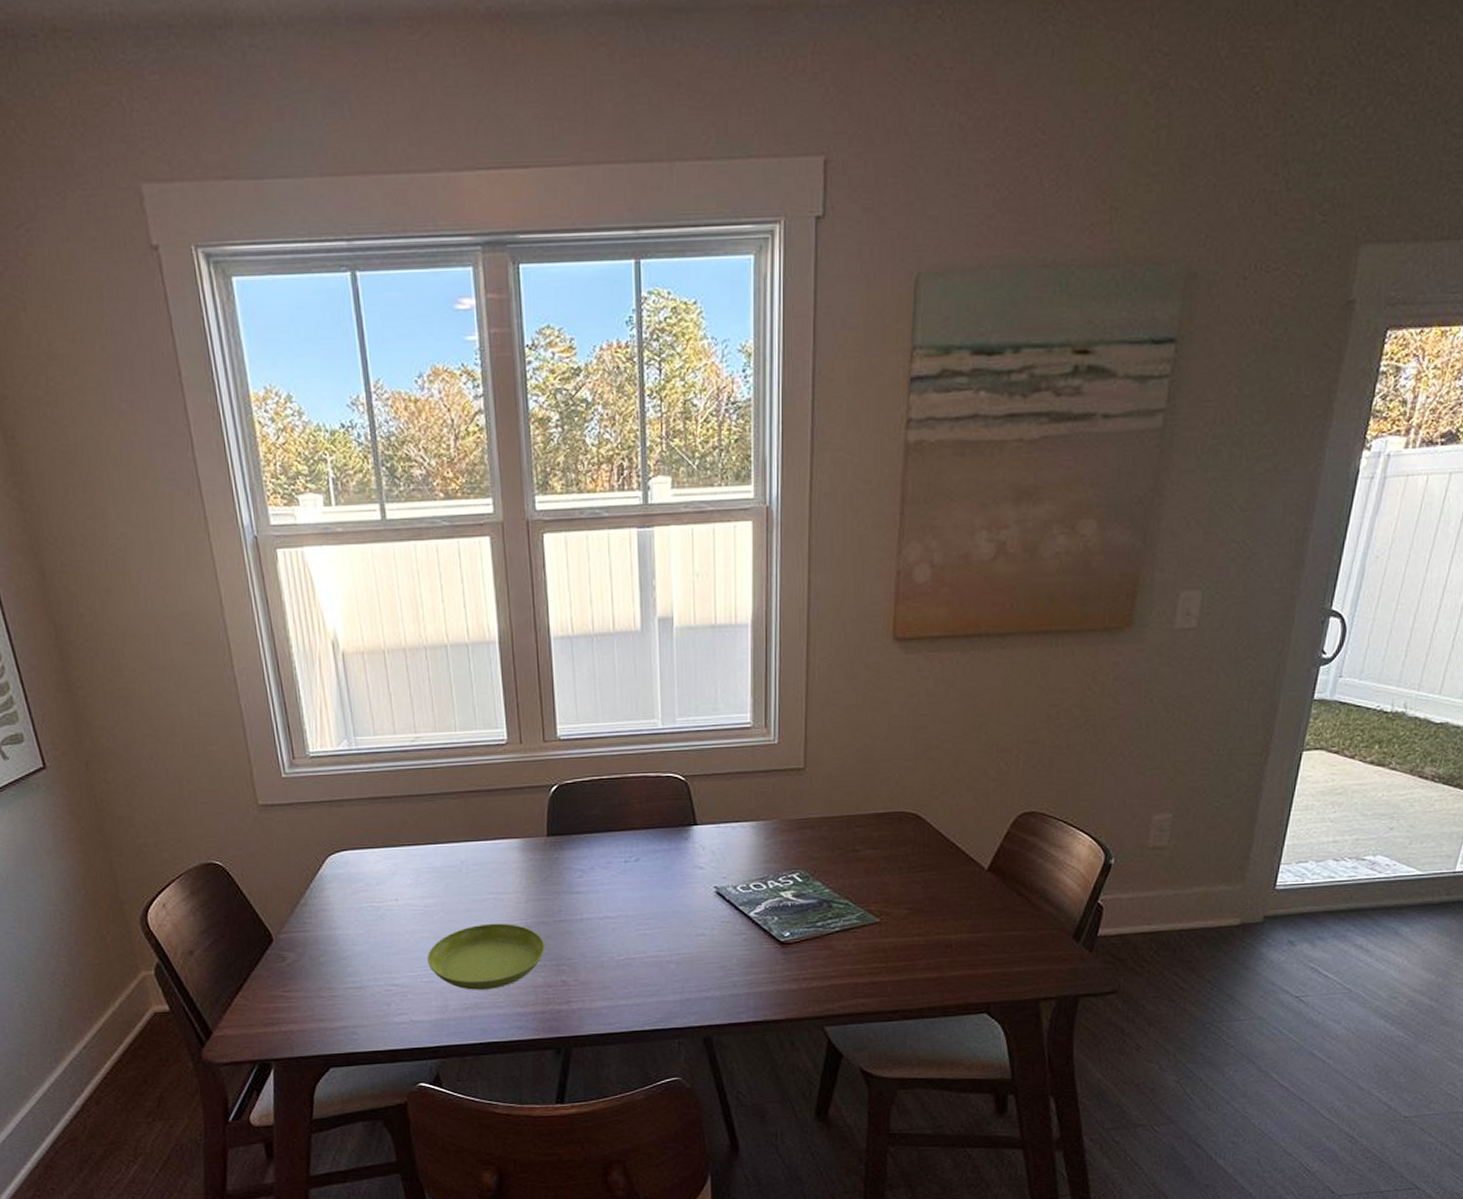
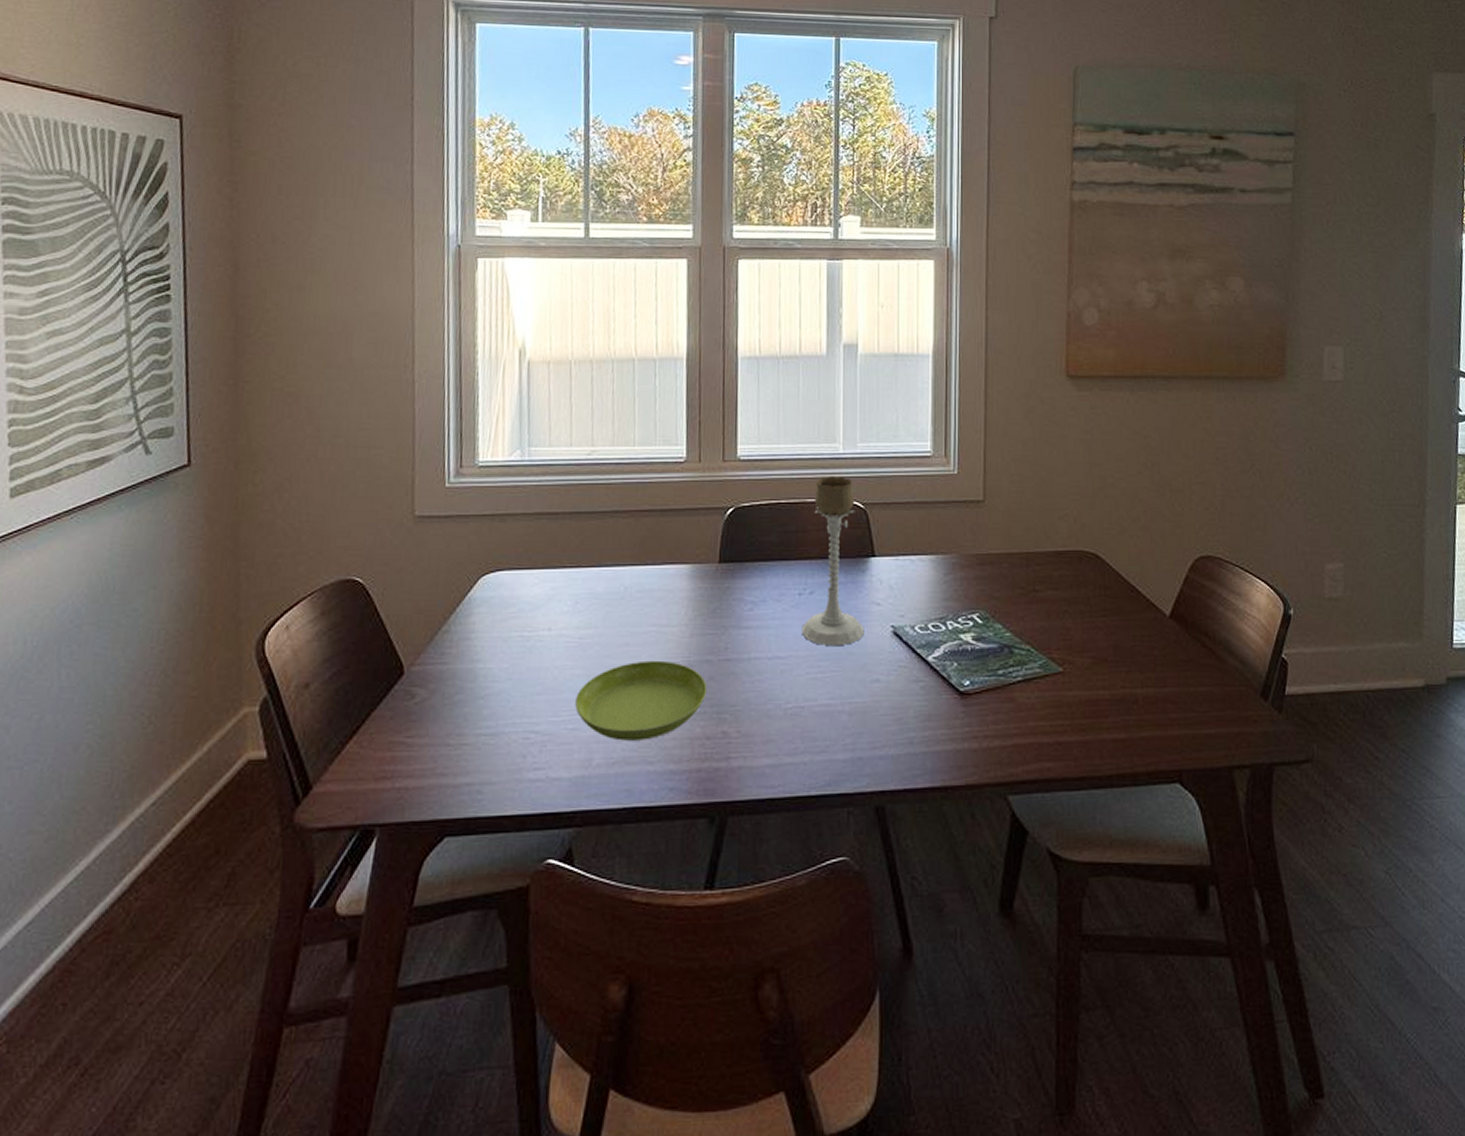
candle holder: none [629,751,689,906] -> present [801,476,864,647]

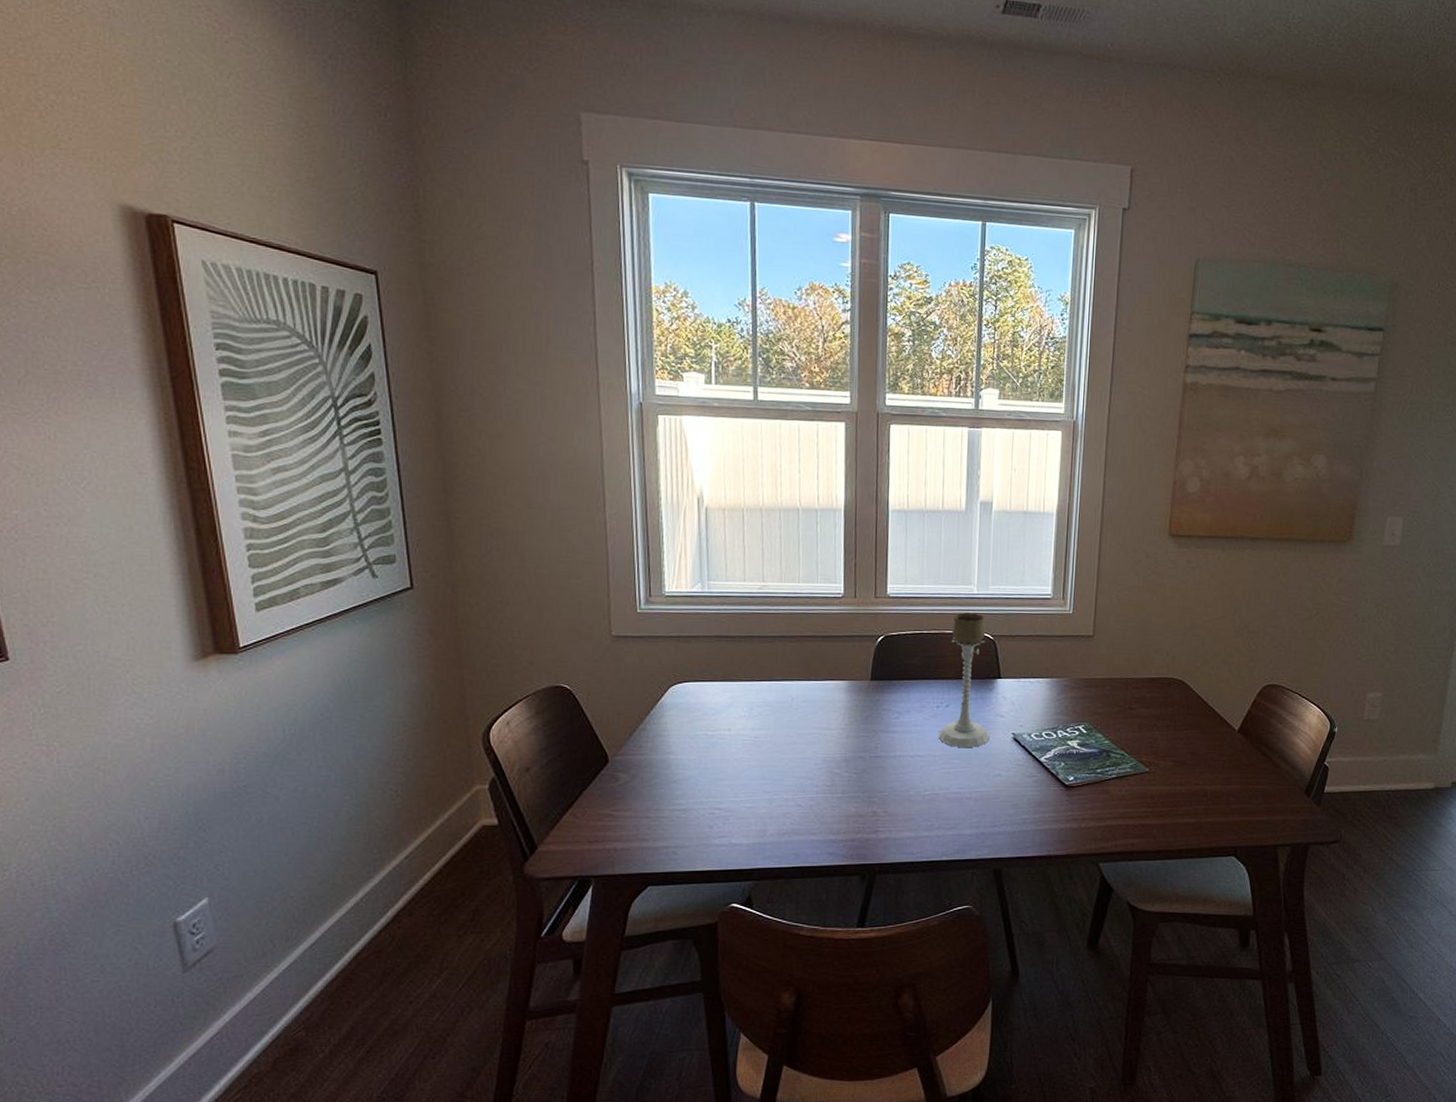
saucer: present [575,660,708,741] -> none [752,756,861,817]

